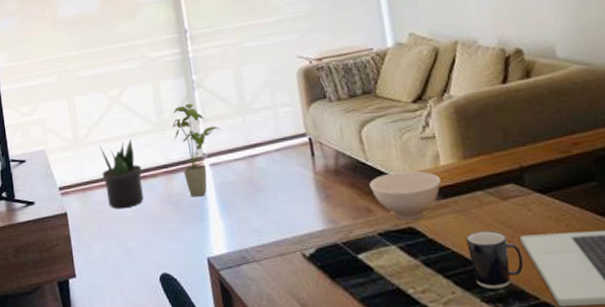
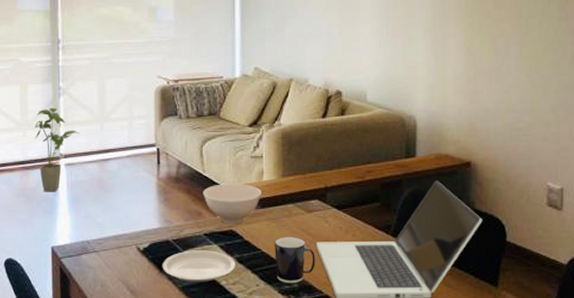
plate: none [333,253,423,292] -> present [162,250,236,282]

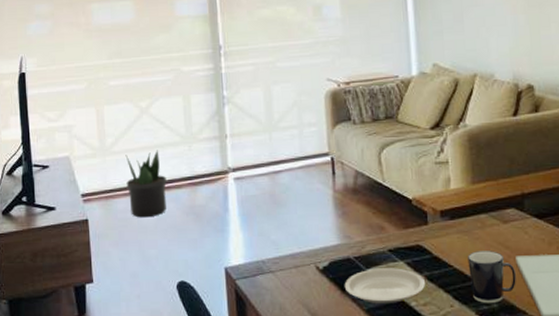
house plant: present [35,107,80,192] -> none [200,118,248,209]
bowl: present [203,184,261,225] -> none [384,193,449,239]

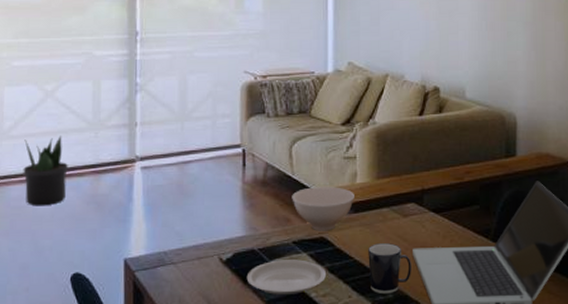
bowl: none [384,193,449,239] -> present [292,187,354,231]

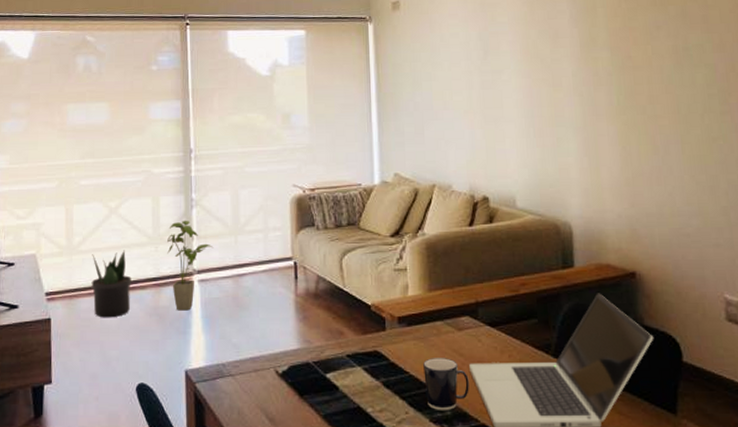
house plant: none [108,105,159,199] -> present [167,220,214,311]
plate: present [246,259,327,295] -> none [302,373,383,409]
bowl: present [292,187,354,231] -> none [344,299,407,345]

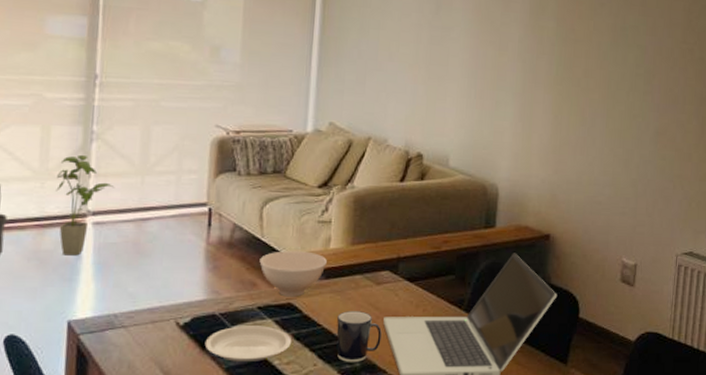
plate: none [302,373,383,409] -> present [204,326,292,362]
bowl: none [344,299,407,345] -> present [259,251,327,297]

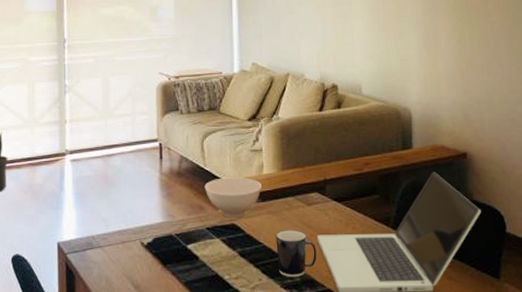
house plant: present [56,154,115,256] -> none [42,104,85,188]
plate: present [204,326,292,362] -> none [165,244,239,277]

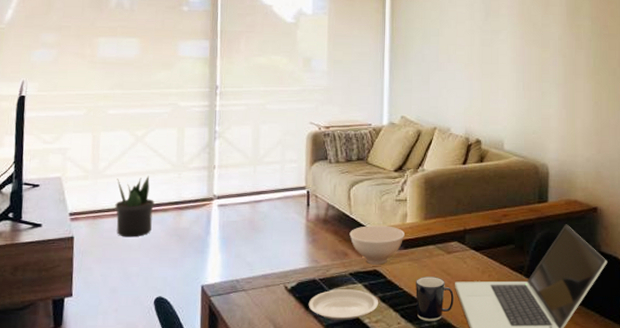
plate: none [165,244,239,277] -> present [308,289,379,320]

